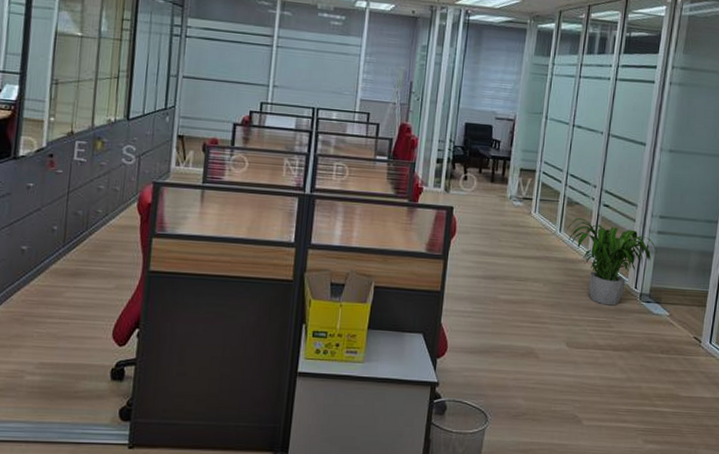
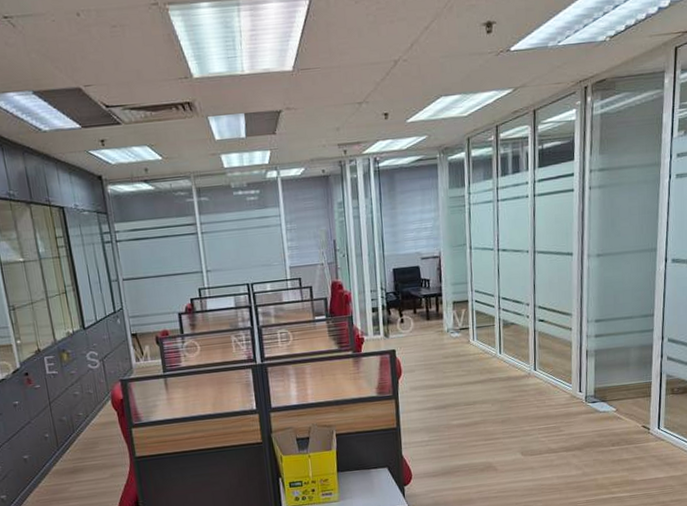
potted plant: present [567,218,657,306] -> none [506,337,596,413]

